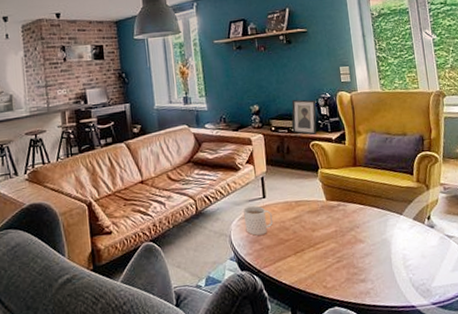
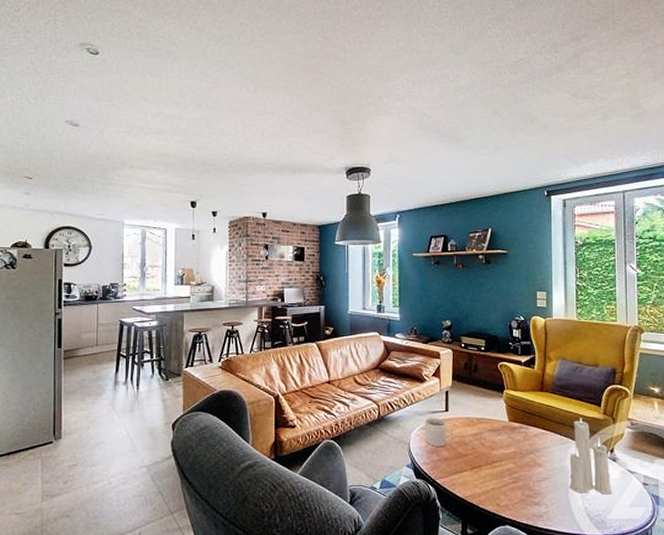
picture frame: present [291,99,317,135] -> none [482,320,508,356]
candle: none [389,188,434,265] -> present [569,418,612,495]

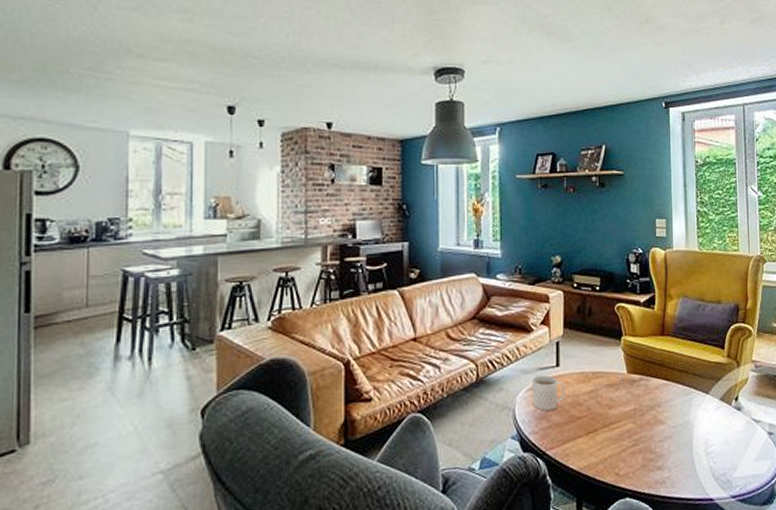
candle: present [569,418,612,495] -> none [693,363,738,451]

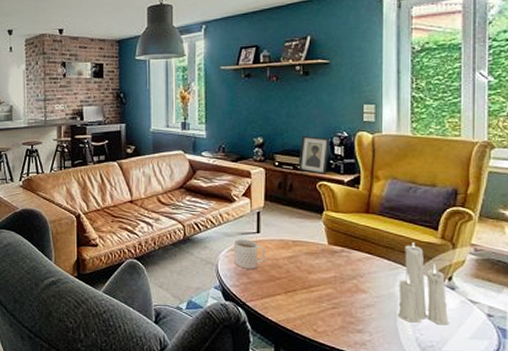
picture frame: none [597,253,626,296] -> present [298,136,329,176]
candle: none [693,363,738,451] -> present [398,242,449,325]

